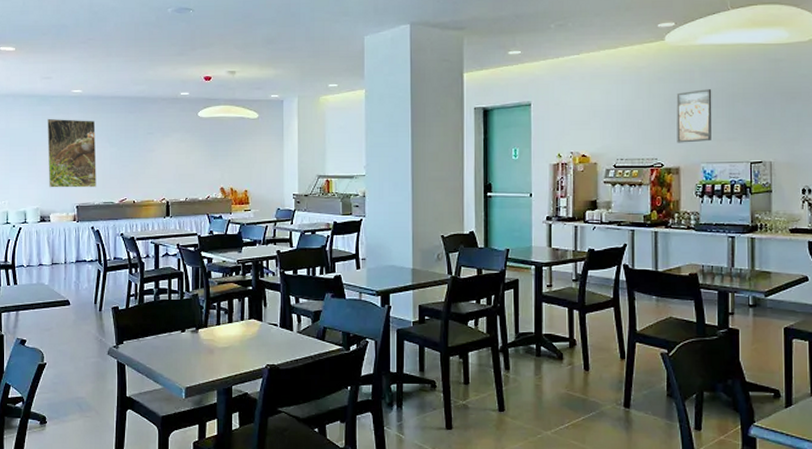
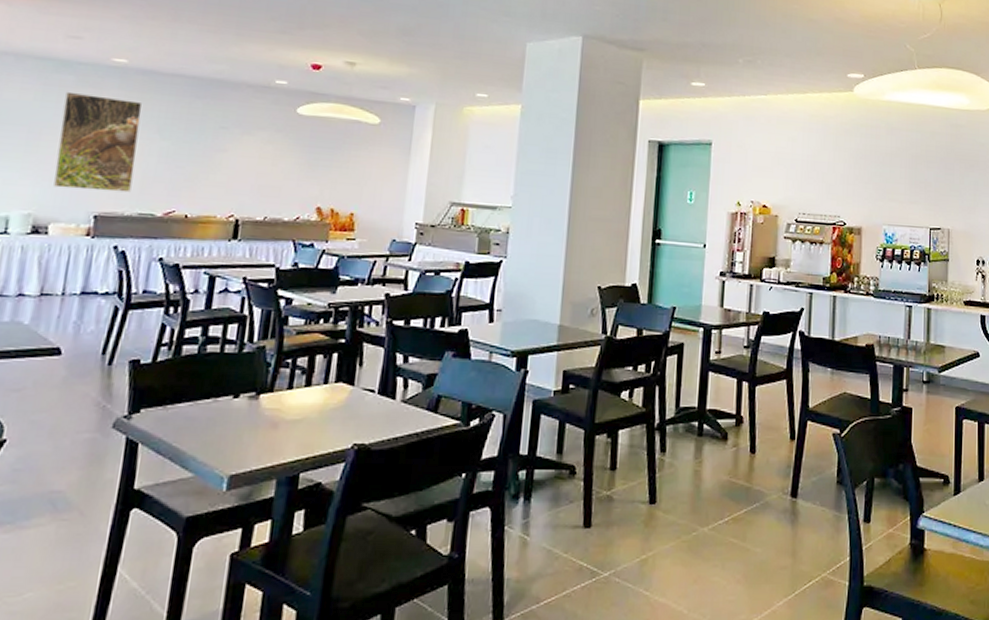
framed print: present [676,89,712,143] -> none [860,147,897,203]

